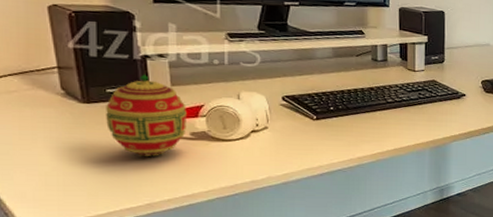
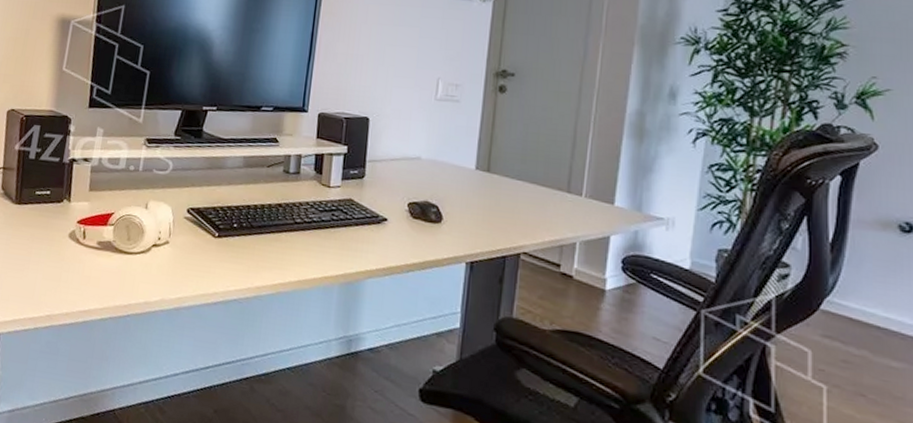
decorative egg: present [106,74,186,156] -> none [29,177,99,264]

